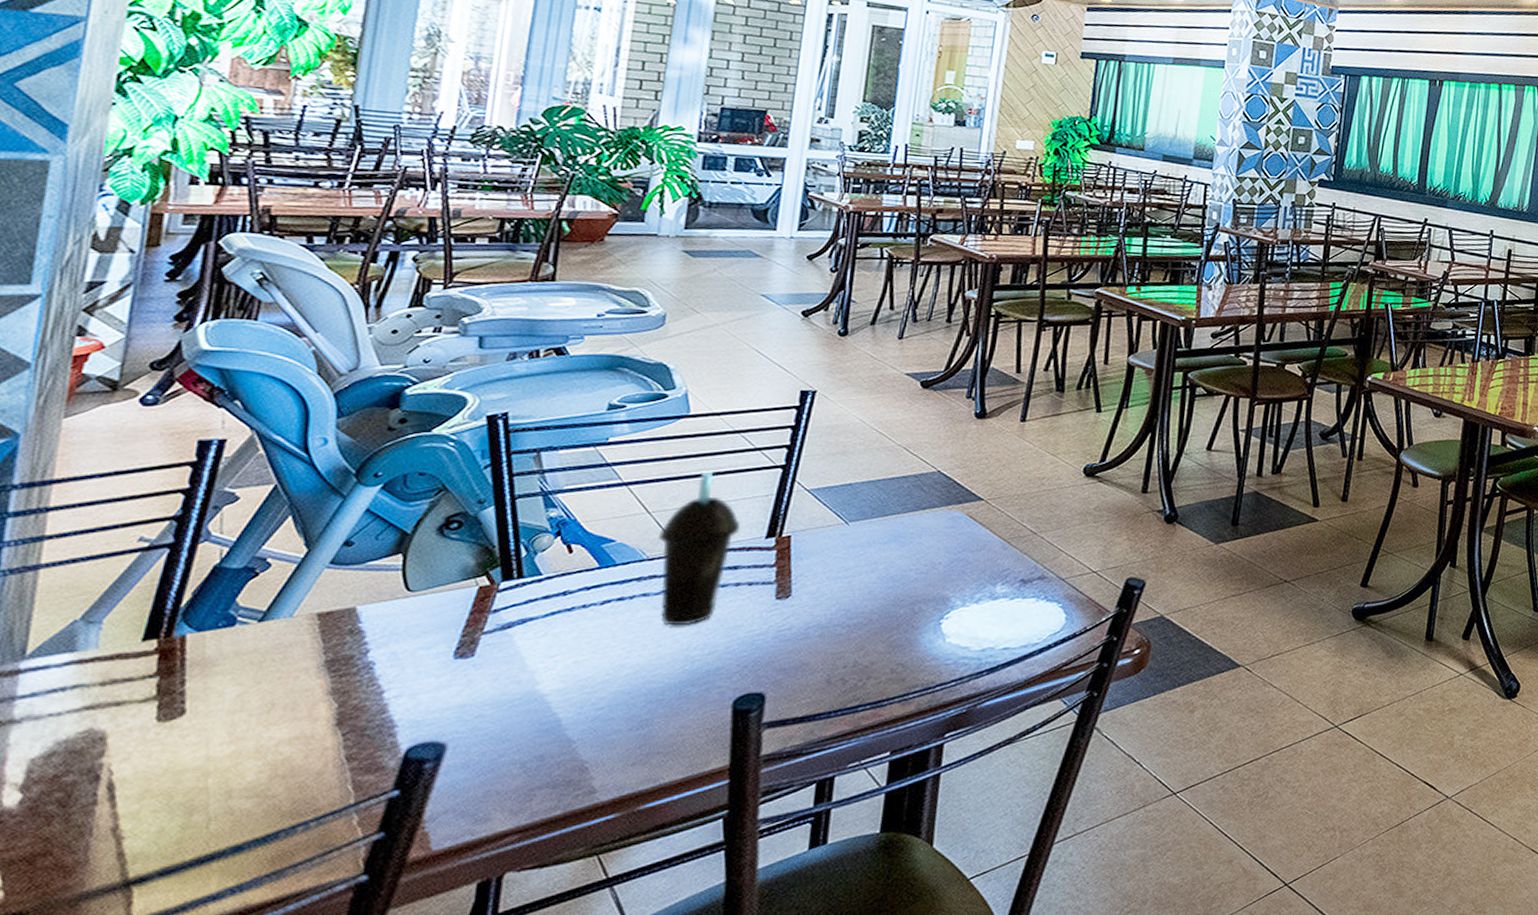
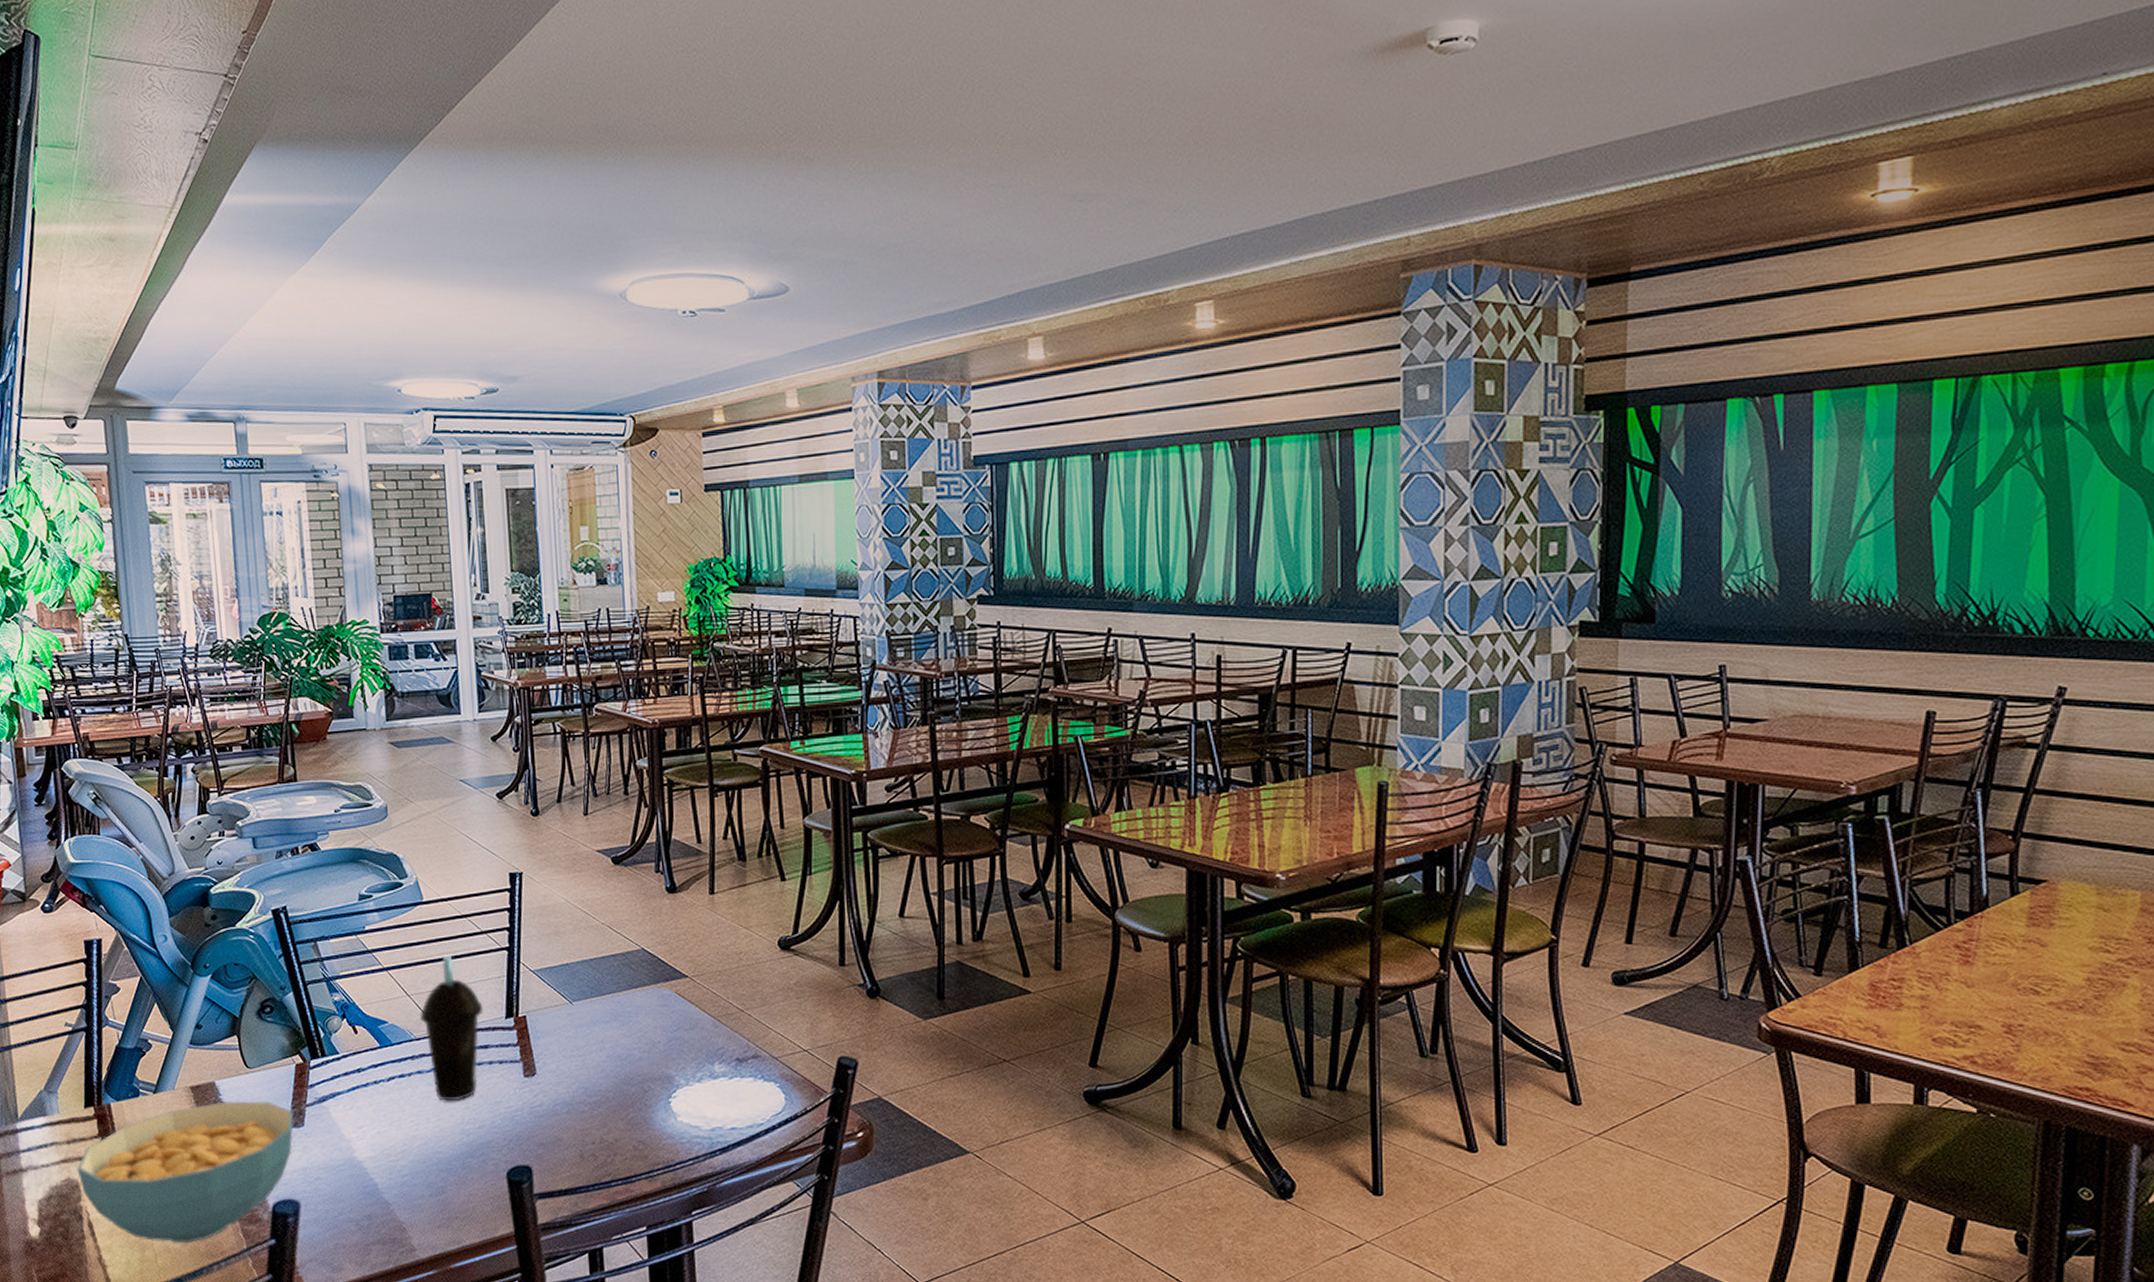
cereal bowl: none [107,629,463,803] -> present [77,1100,294,1244]

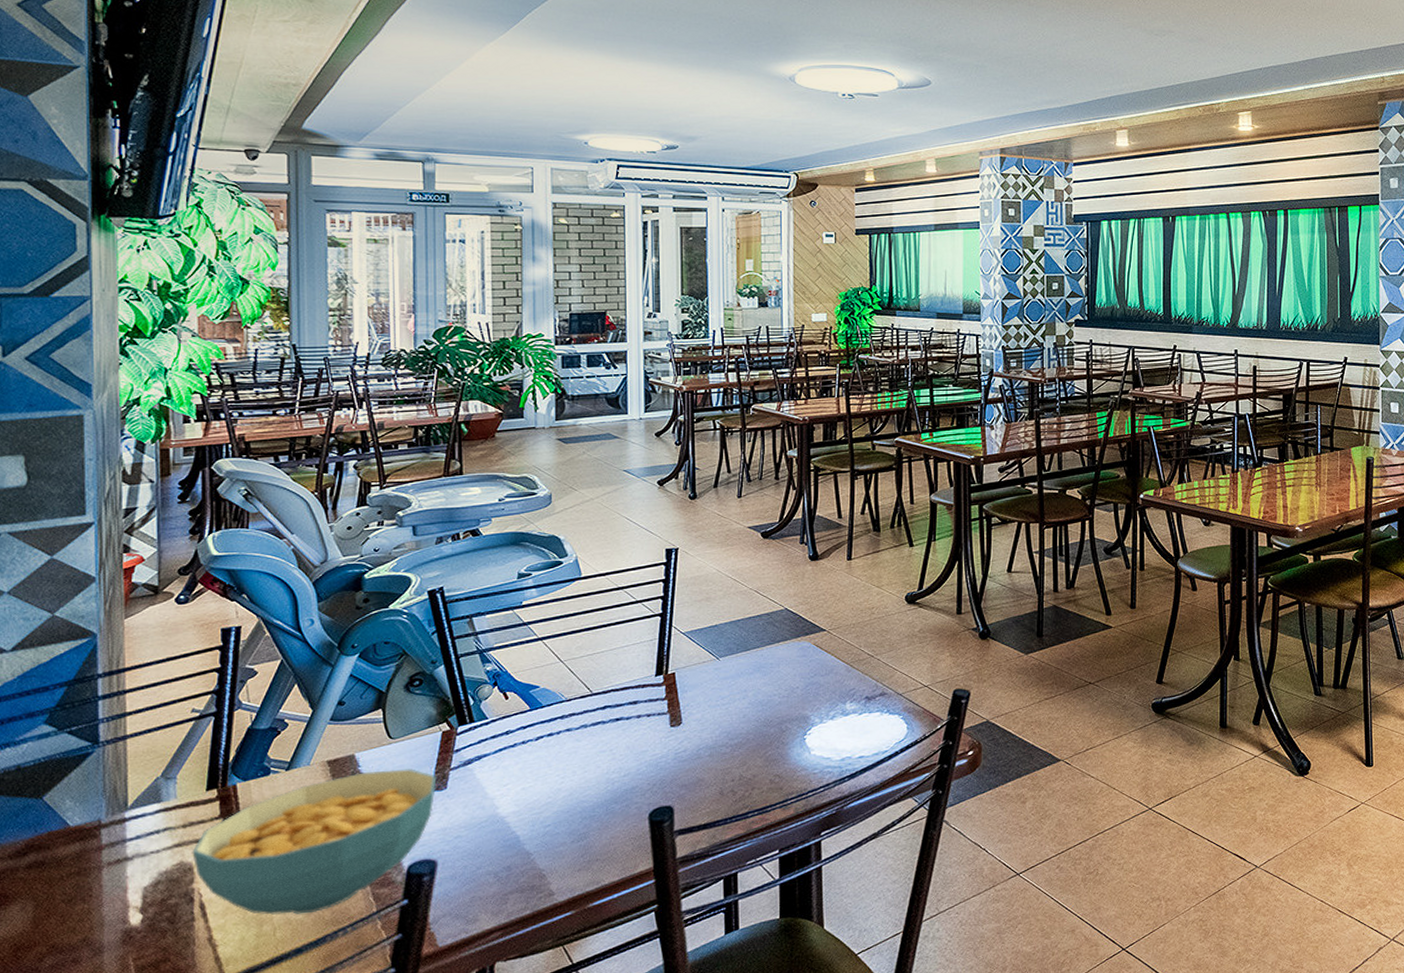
cup: present [419,955,483,1101] -> none [571,623,634,755]

